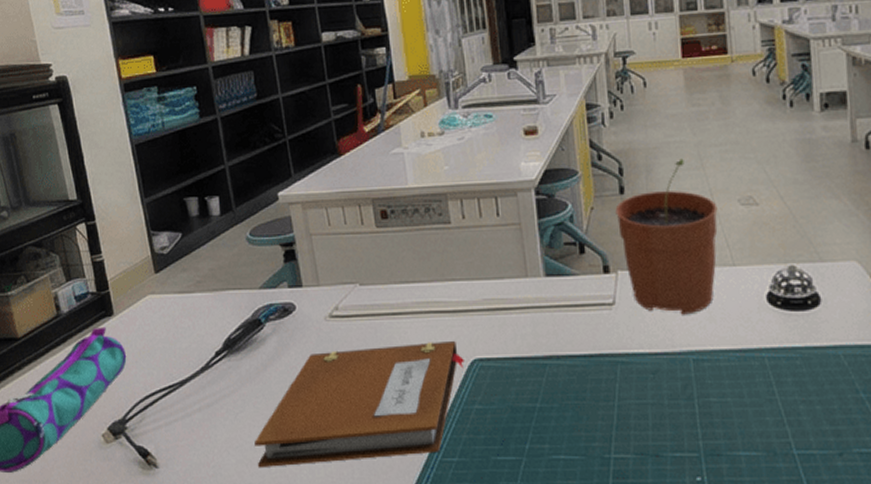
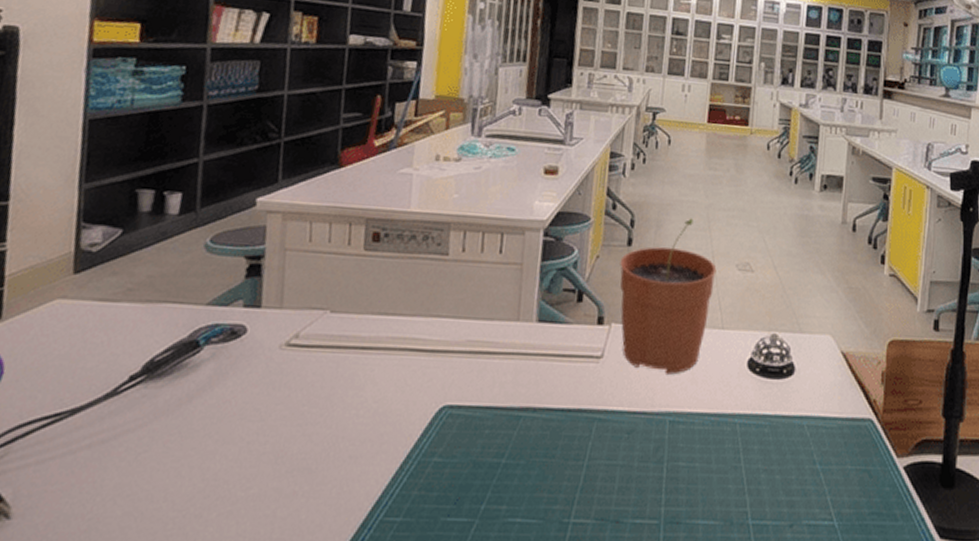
notebook: present [255,340,464,468] -> none [150,382,433,523]

